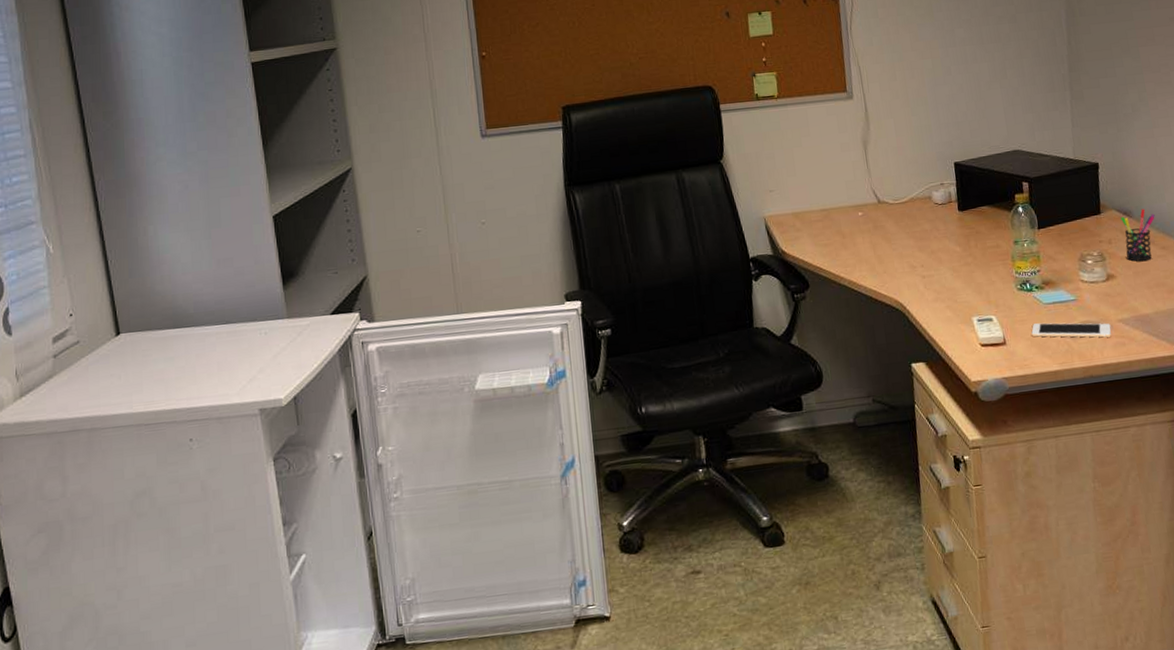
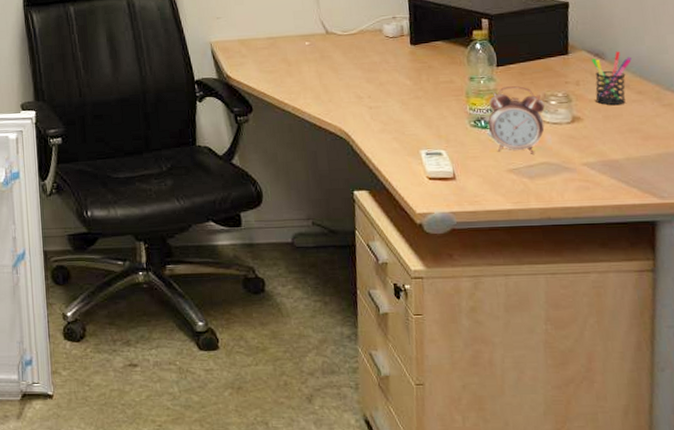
cell phone: present [1031,322,1111,338] -> none [484,161,574,180]
alarm clock: none [1032,247,1083,314] -> present [487,86,545,154]

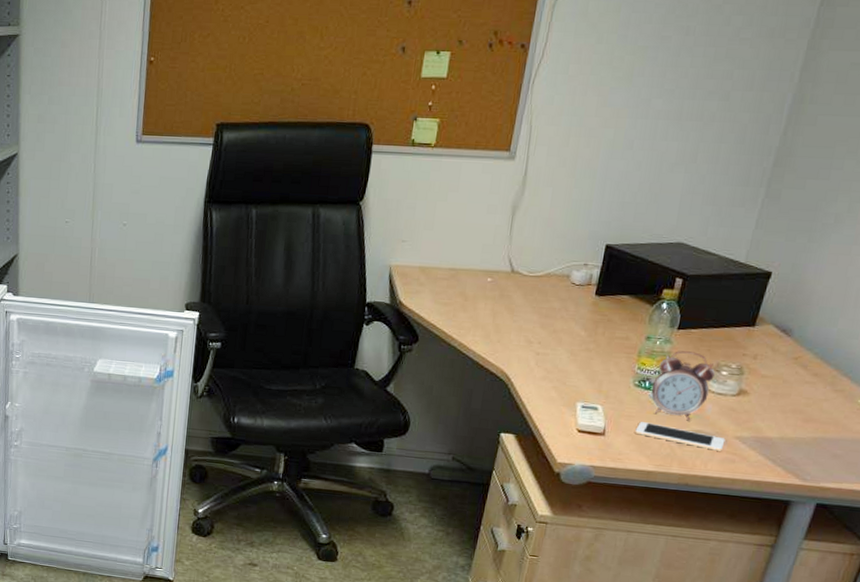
cell phone: none [484,161,574,180] -> present [635,422,725,451]
pen holder: present [591,51,632,105] -> none [768,330,818,384]

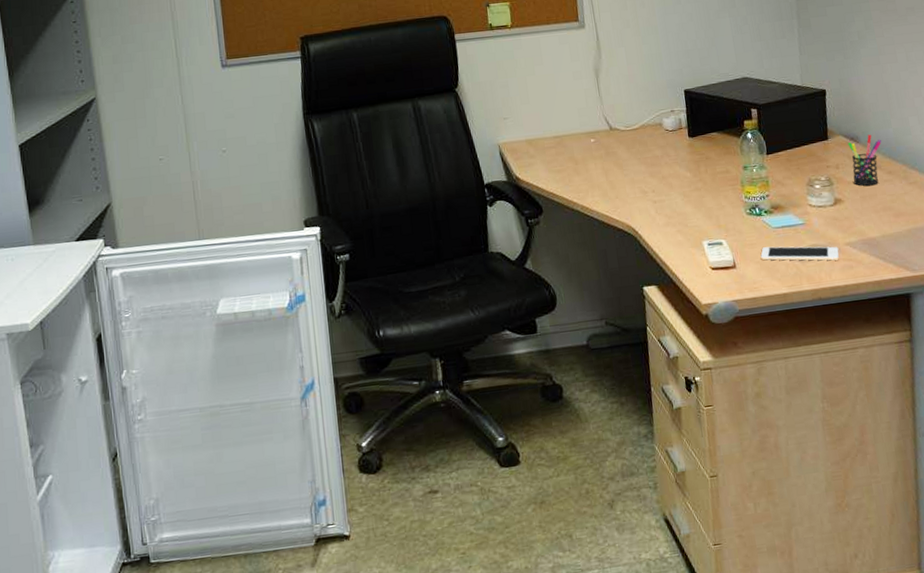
alarm clock: present [651,351,715,421] -> none [761,172,812,238]
pen holder: none [768,330,818,384] -> present [847,134,882,186]

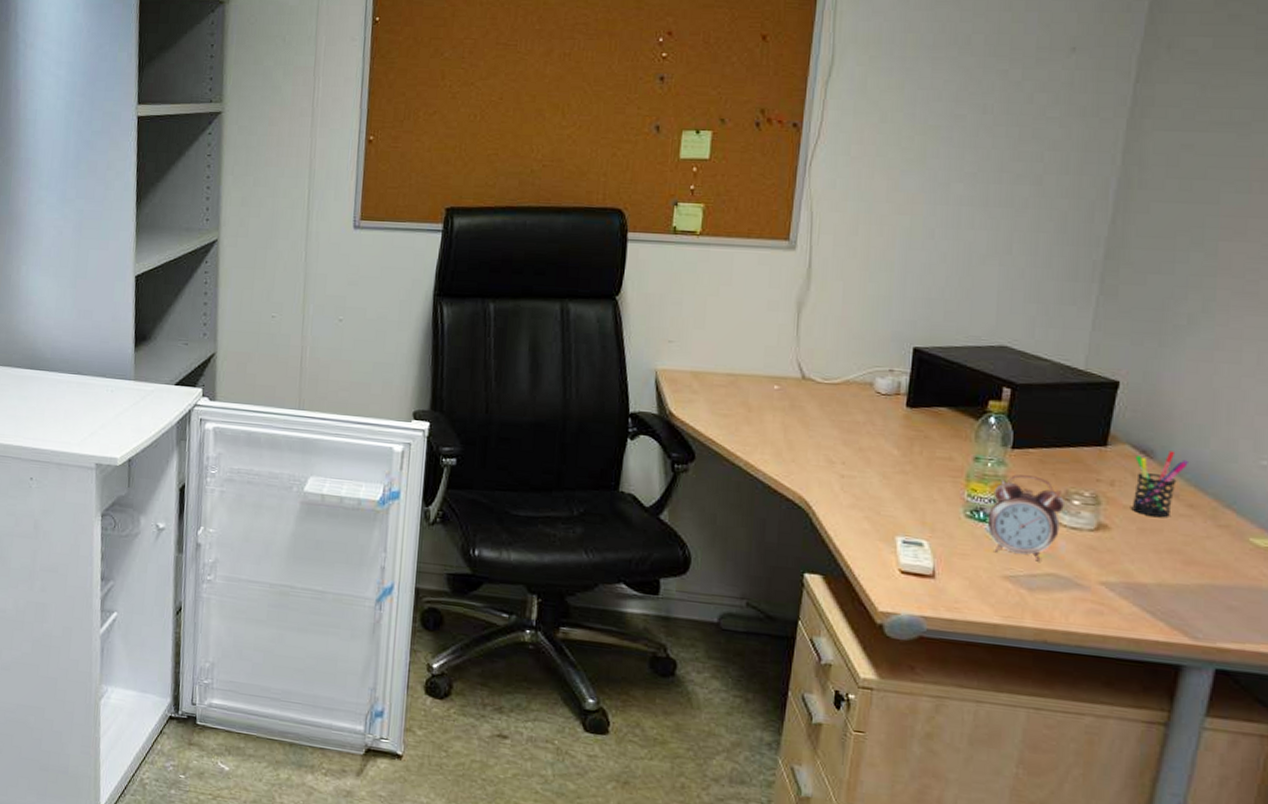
alarm clock: none [761,172,812,238] -> present [987,474,1064,562]
cell phone: present [761,246,839,261] -> none [972,562,1088,600]

